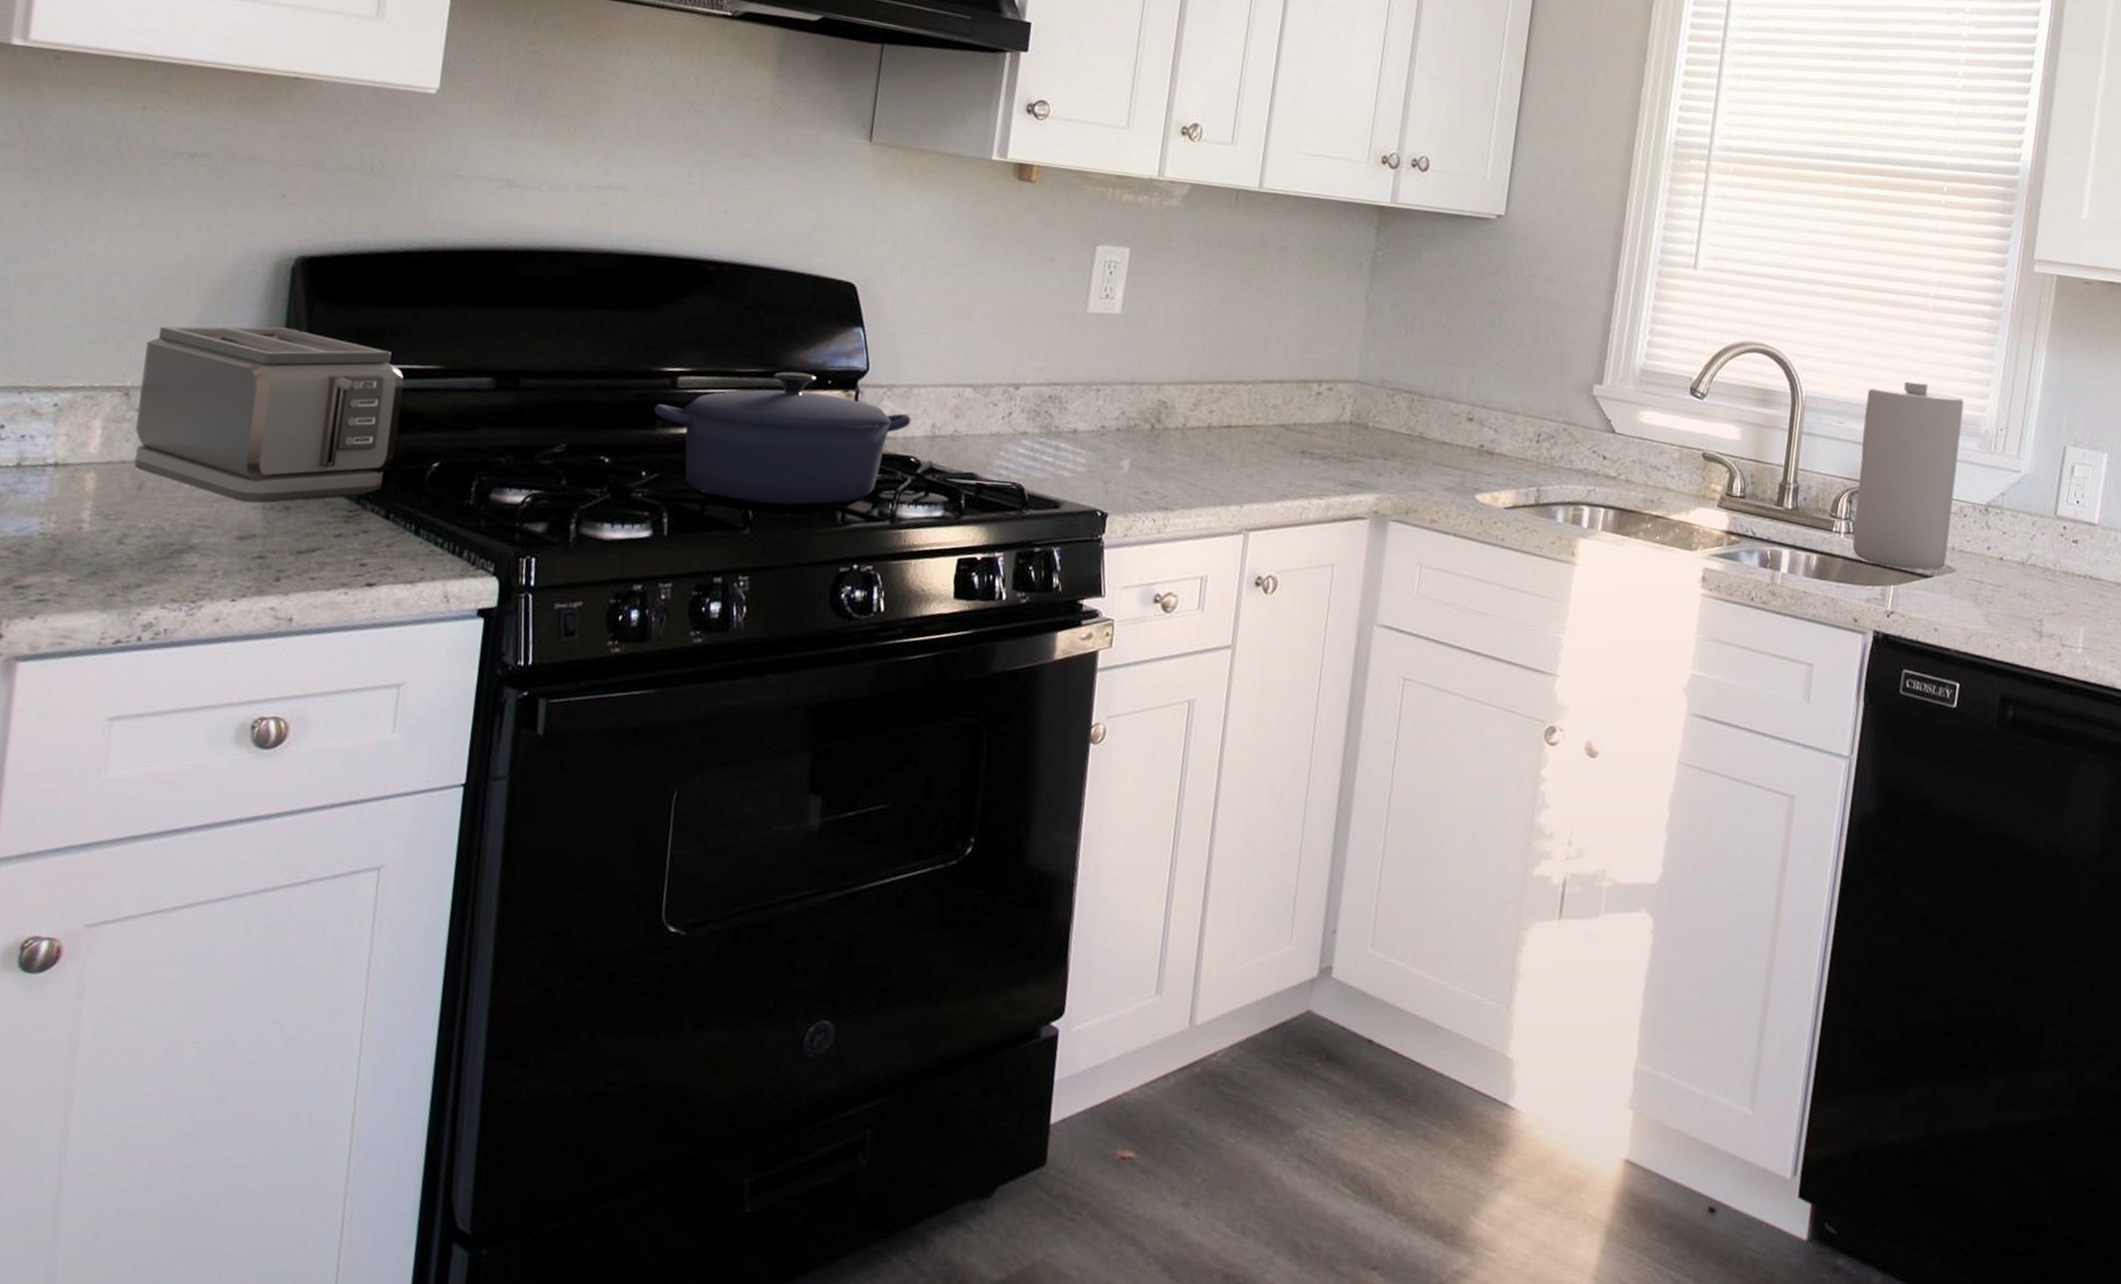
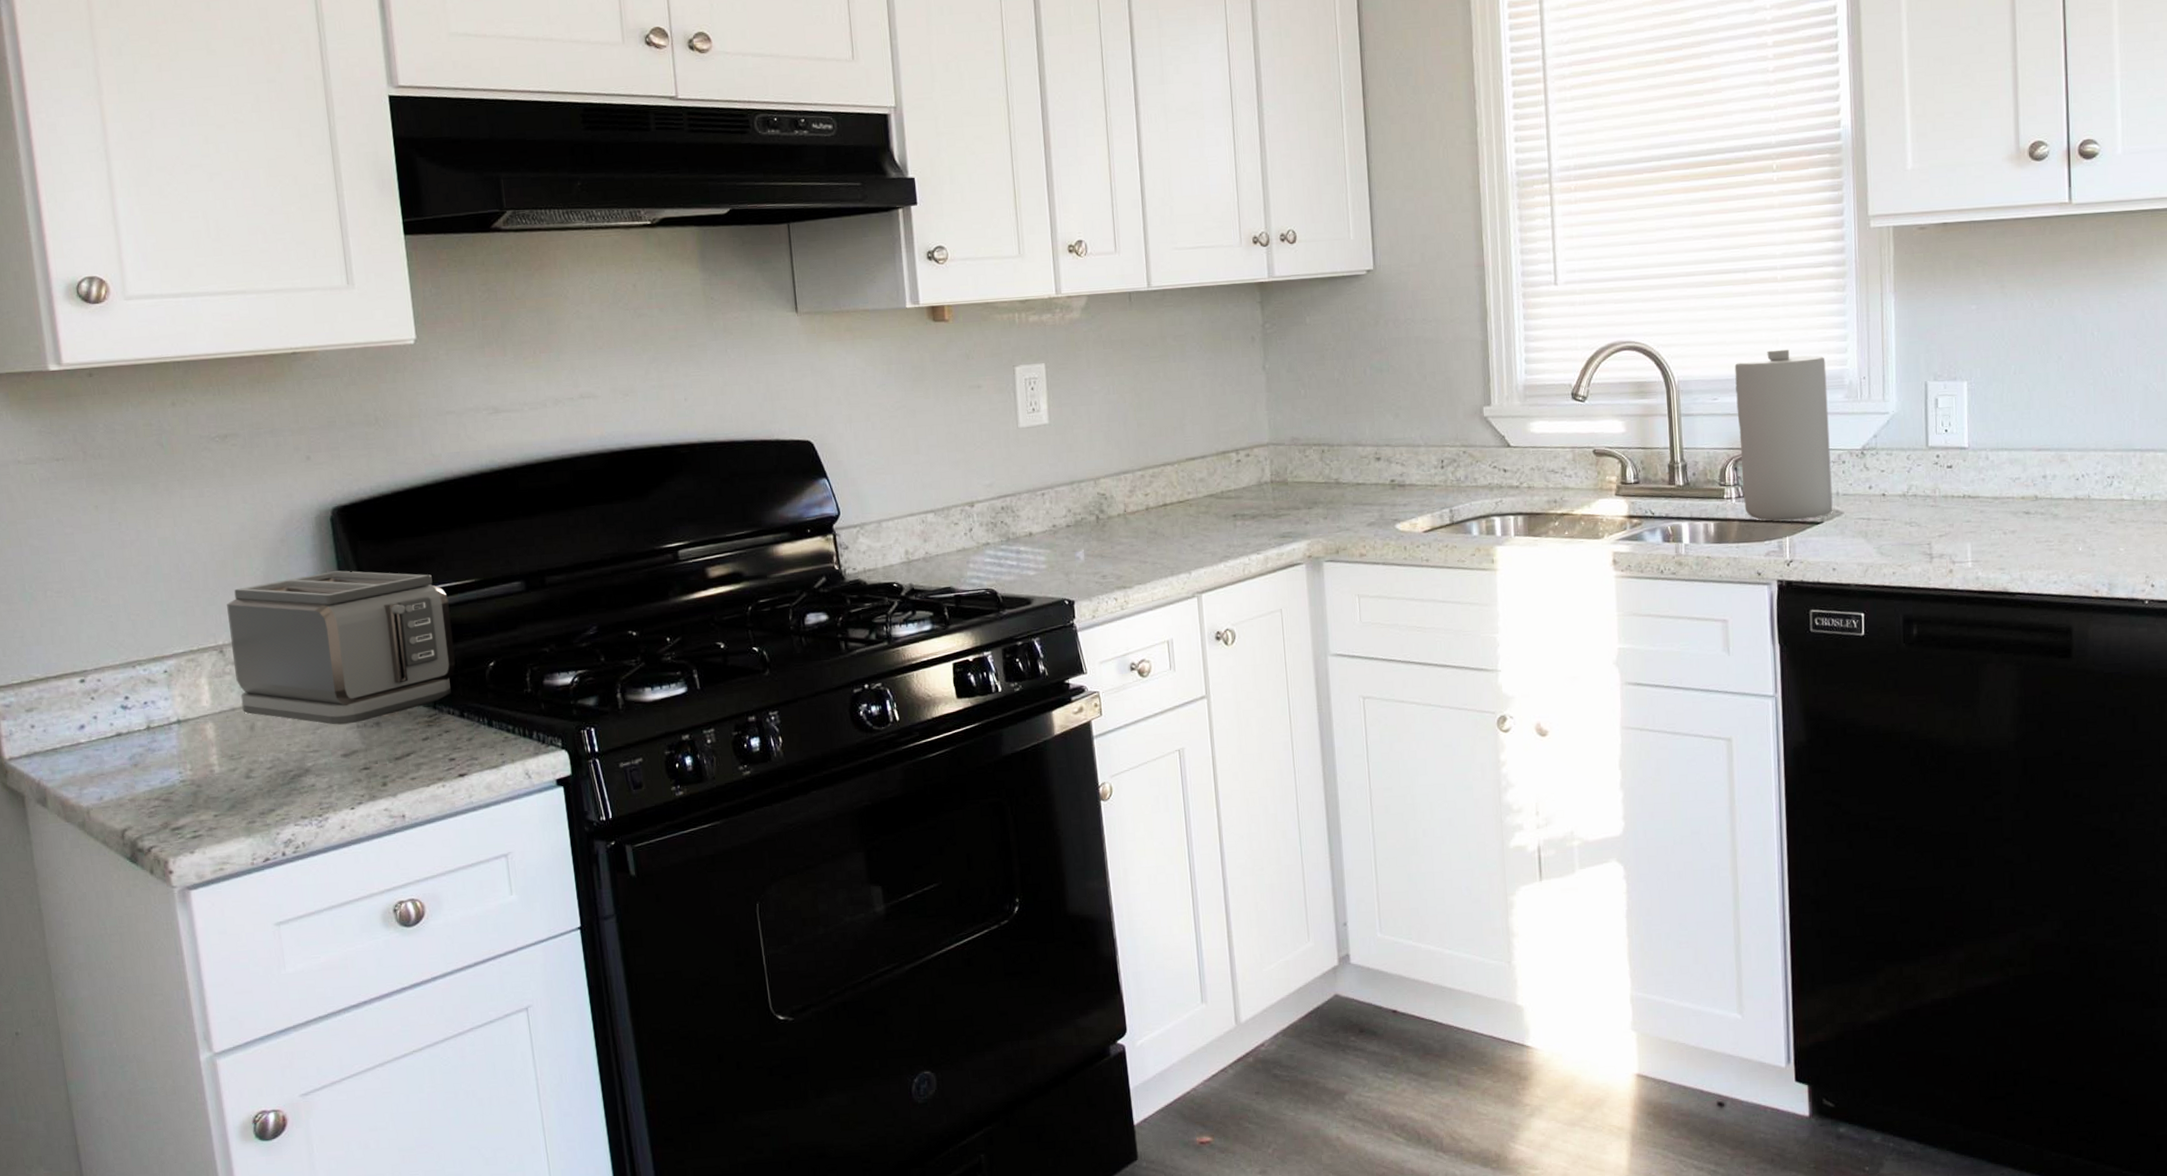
cooking pot: present [654,371,912,515] -> none [664,526,887,656]

